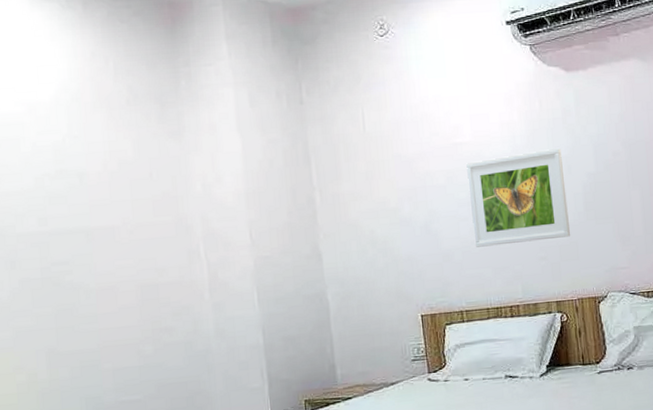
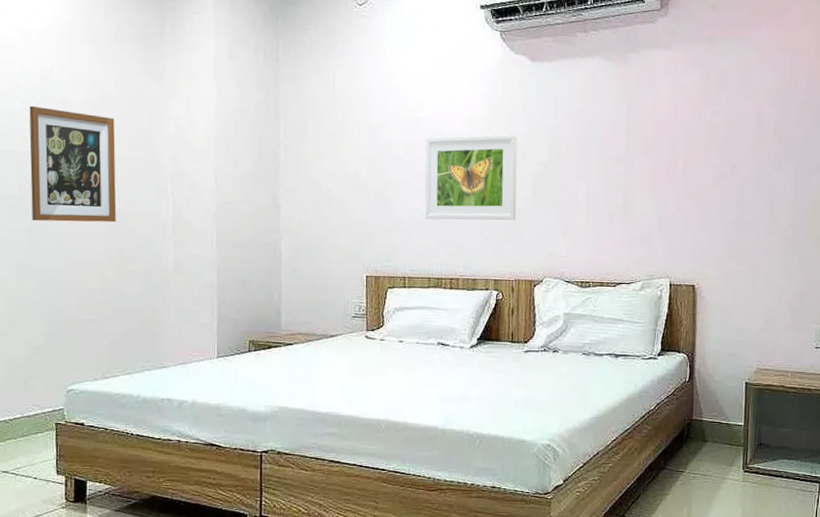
wall art: none [43,182,149,303] -> present [29,105,117,223]

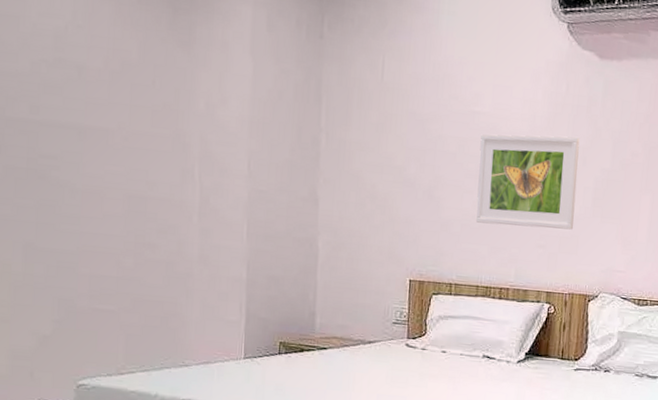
wall art: present [29,105,117,223] -> none [39,68,137,205]

